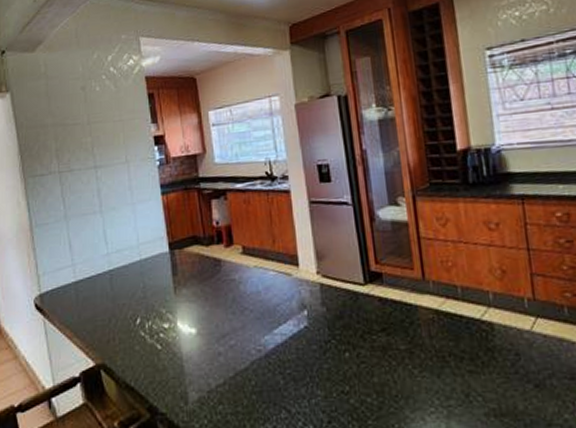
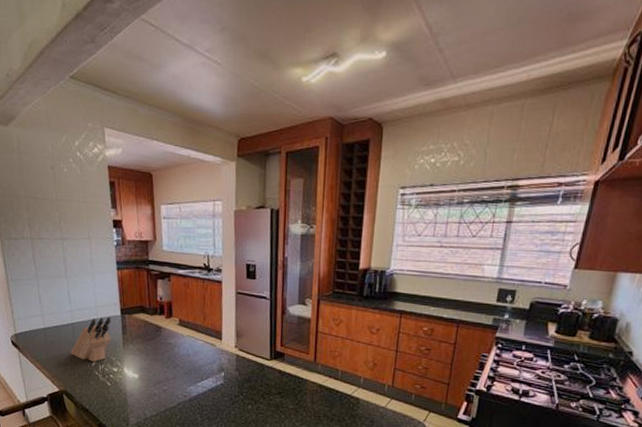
knife block: none [108,255,160,319] -> present [70,316,112,362]

